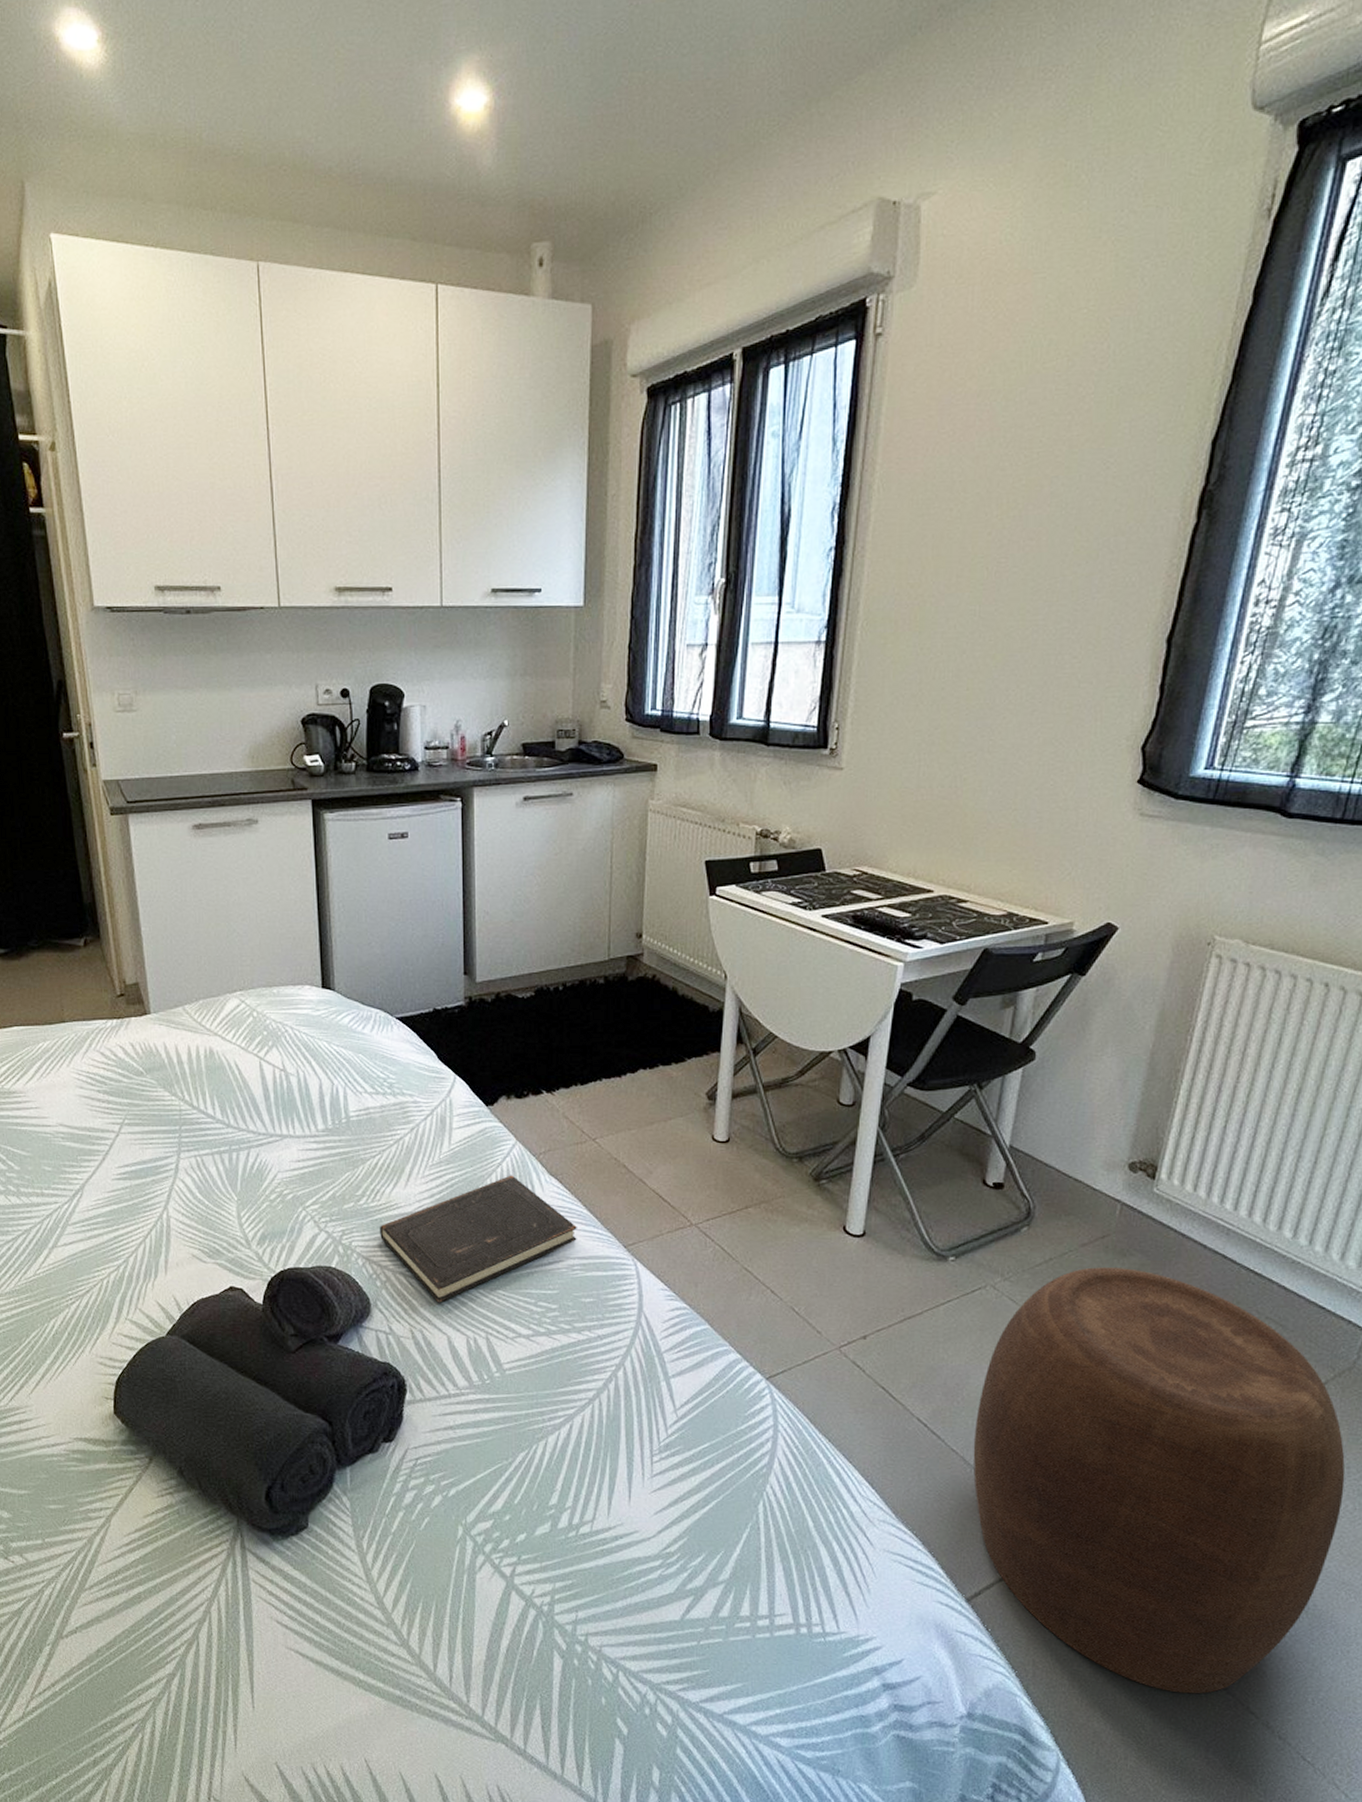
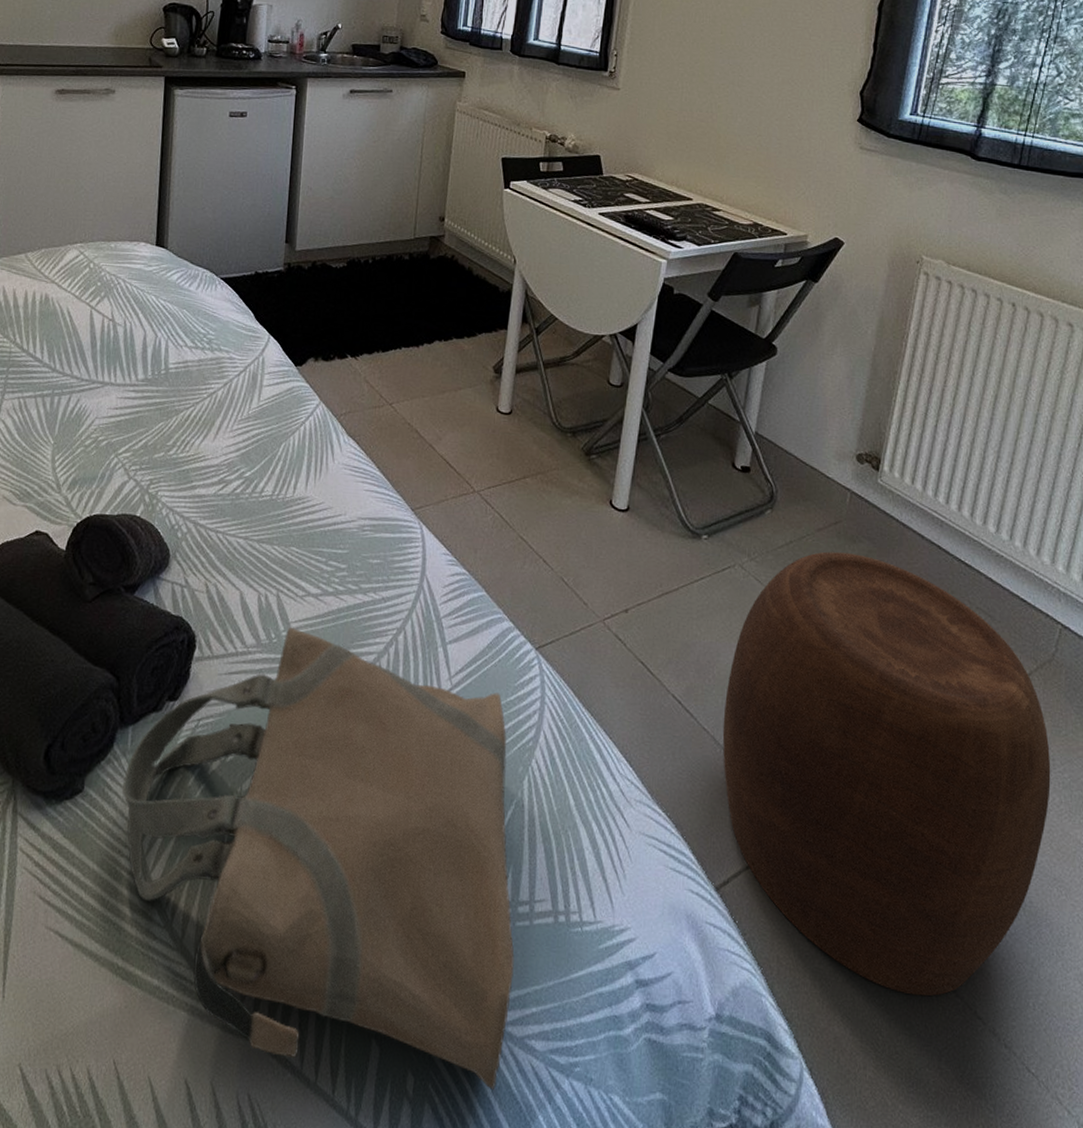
tote bag: none [347,1368,756,1780] -> present [122,627,515,1090]
hardcover book: present [380,1175,577,1303] -> none [186,434,370,557]

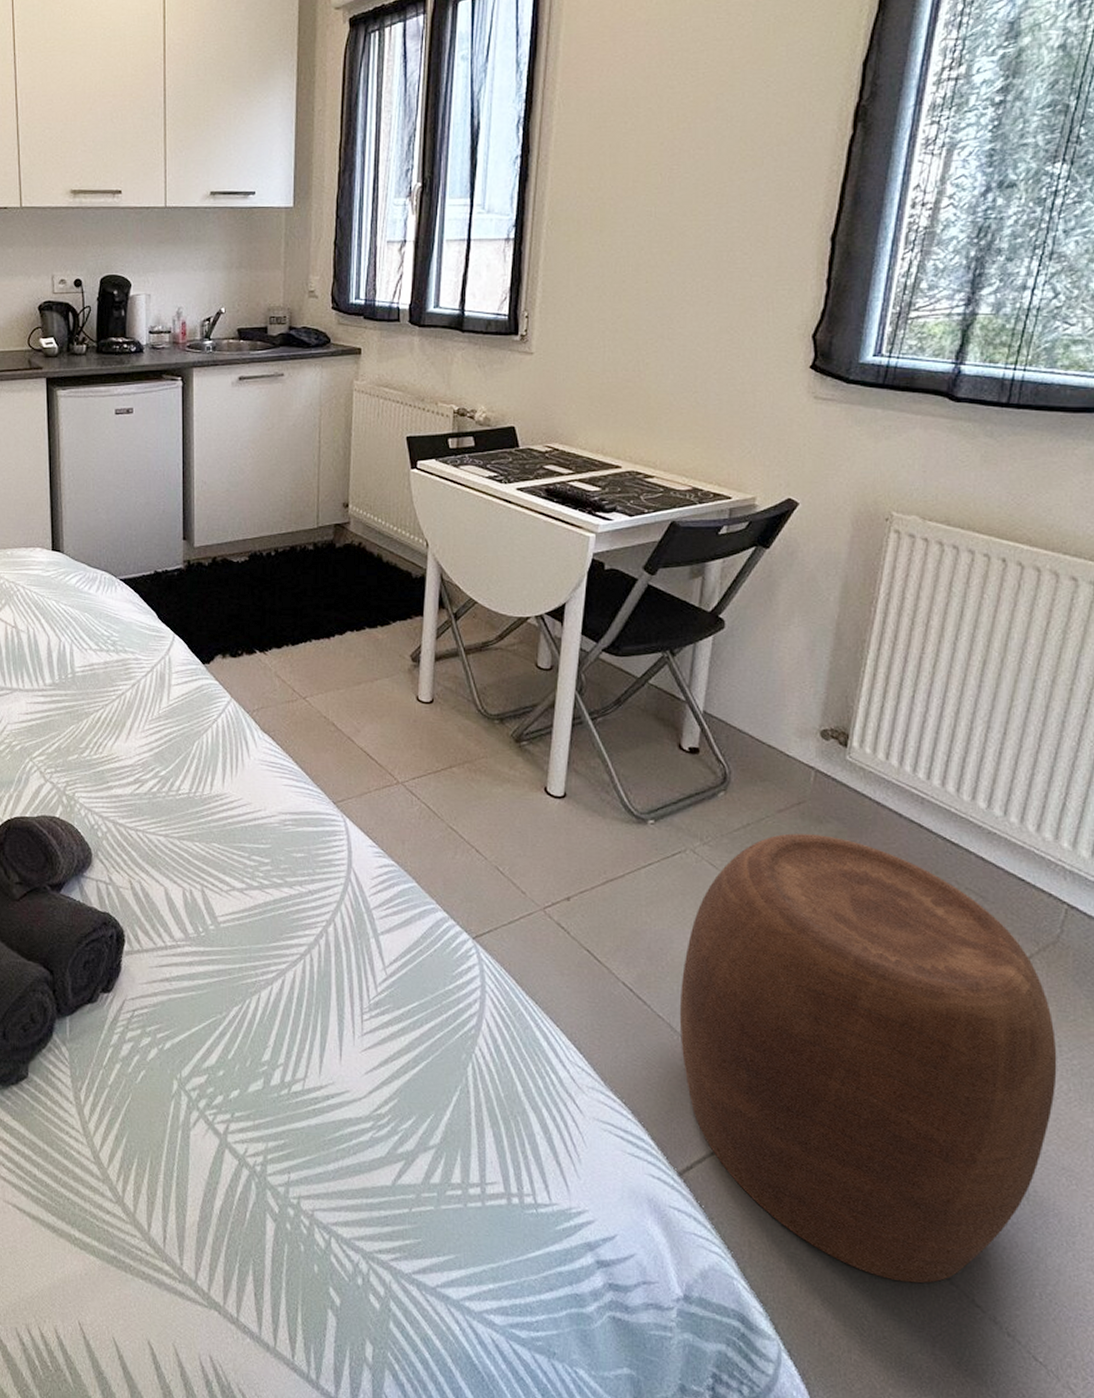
tote bag: present [122,627,515,1090] -> none [65,920,468,1360]

